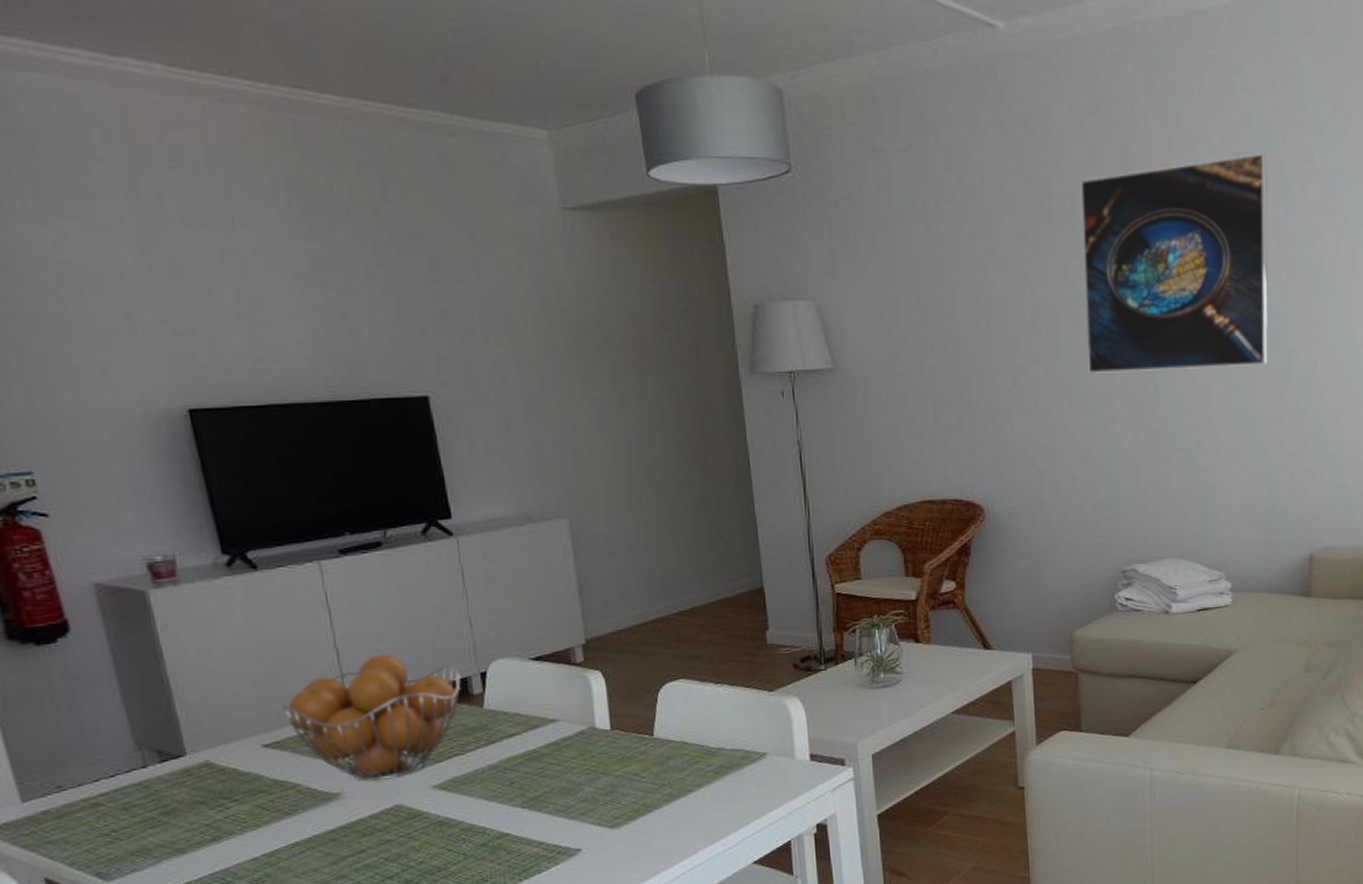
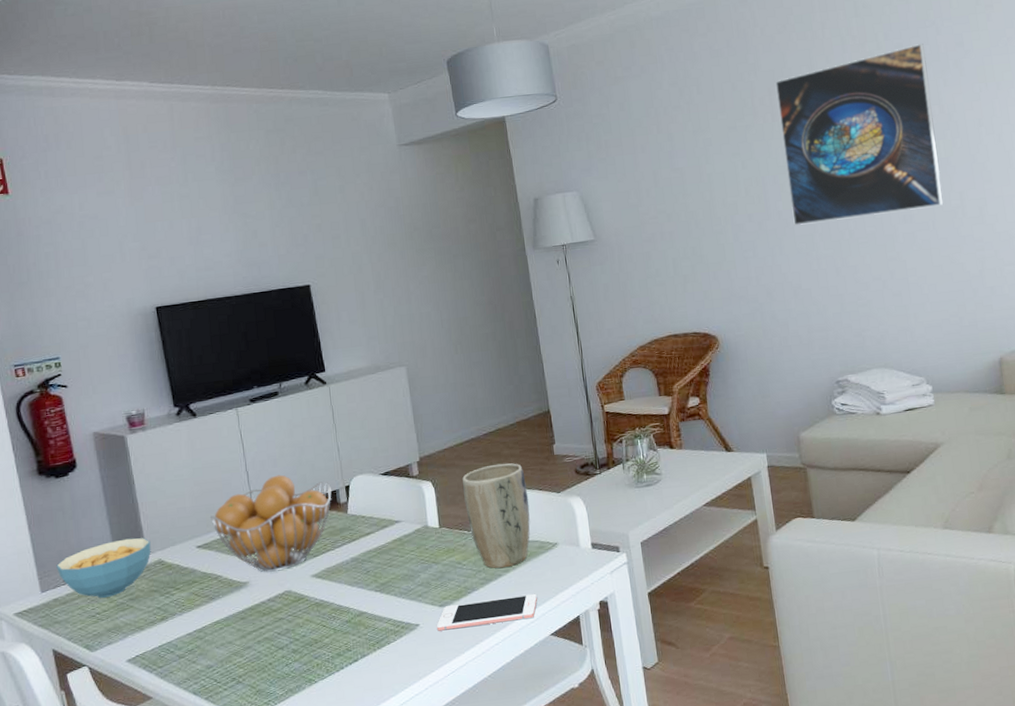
cereal bowl: none [44,731,194,811] -> present [56,538,151,598]
cell phone: none [605,813,738,858] -> present [437,593,537,631]
plant pot: none [643,651,733,783] -> present [462,463,530,569]

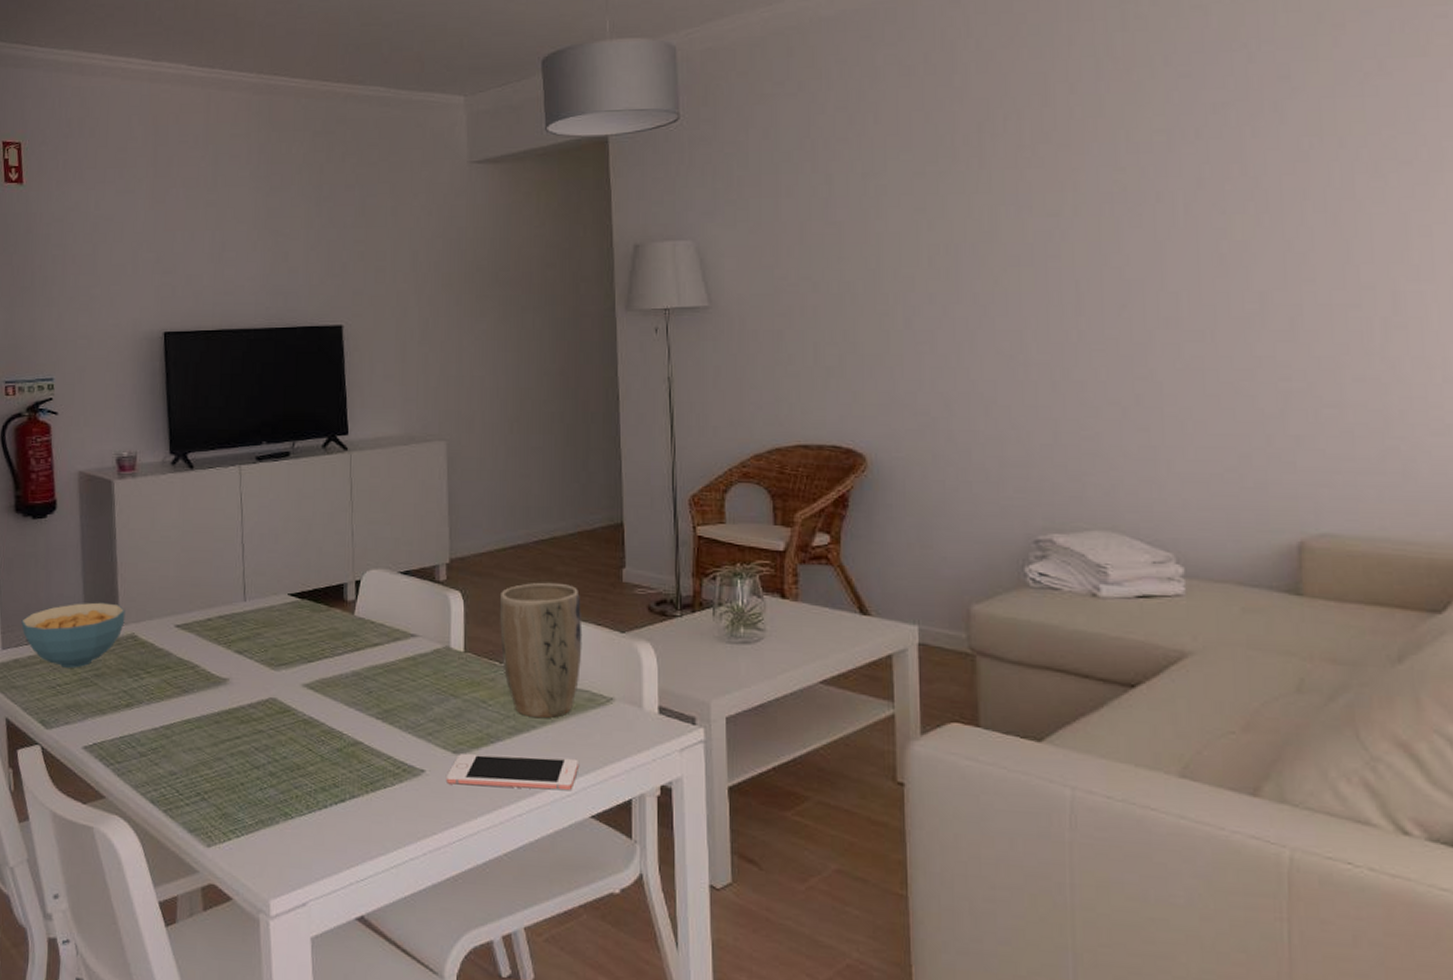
fruit basket: present [209,474,332,573] -> none [194,554,338,673]
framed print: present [775,43,944,226] -> none [990,74,1232,317]

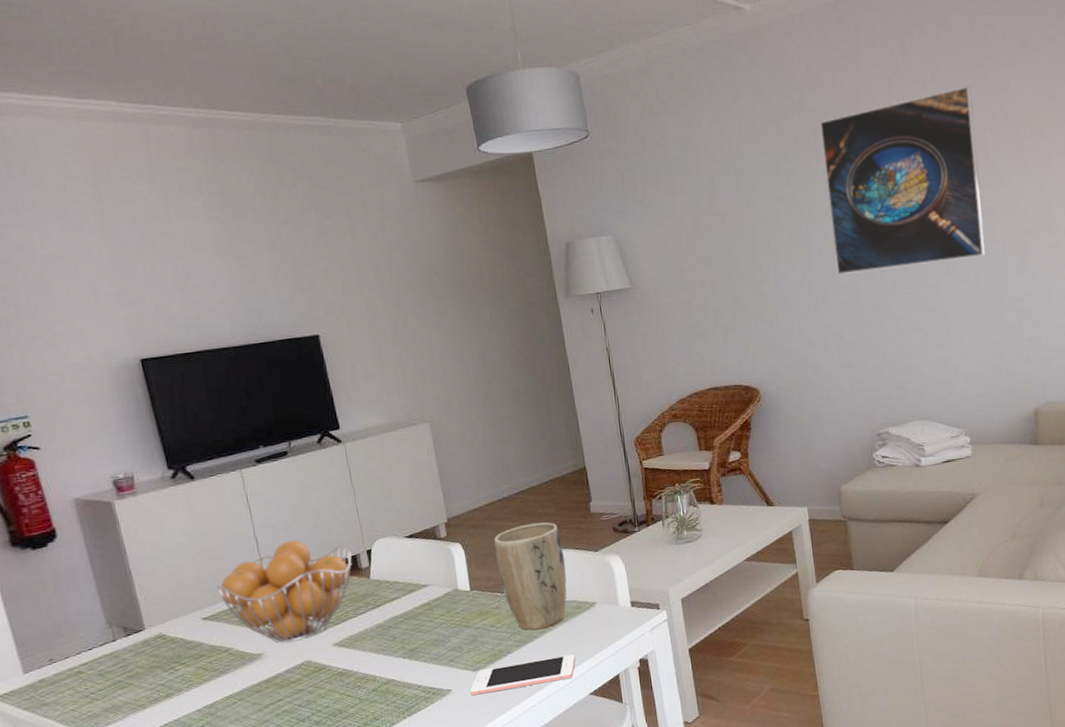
cereal bowl: present [21,602,125,668] -> none [40,611,151,677]
fruit basket: none [194,554,338,673] -> present [215,540,352,643]
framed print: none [990,74,1232,317] -> present [820,86,986,276]

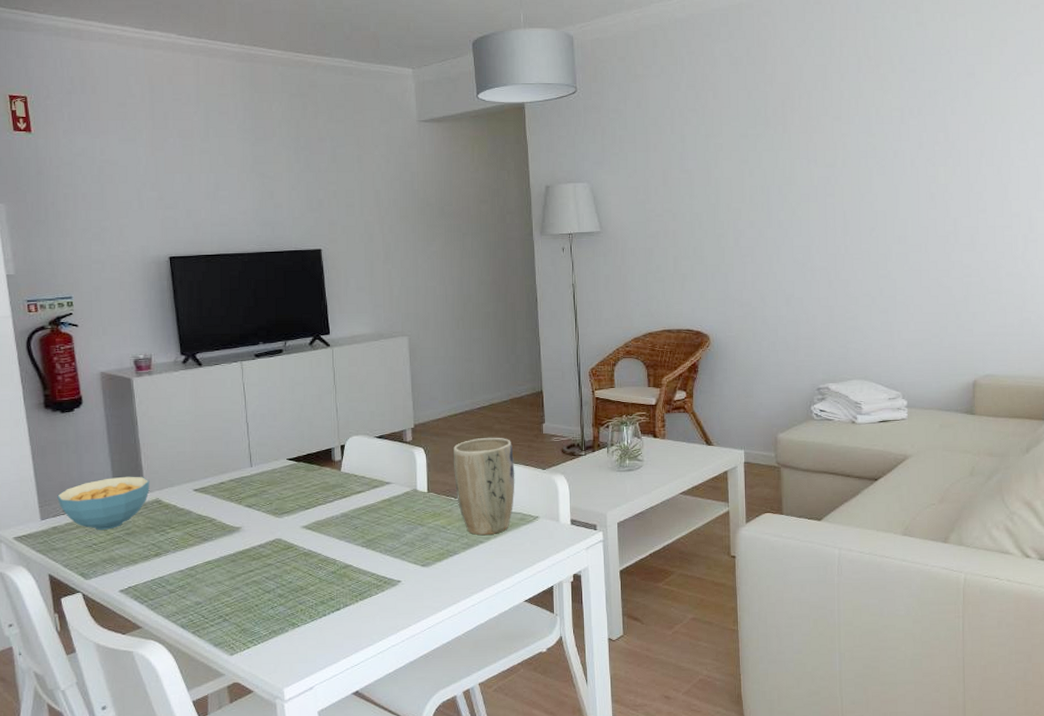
cereal bowl: none [40,611,151,677] -> present [57,476,150,530]
fruit basket: present [215,540,352,643] -> none [208,429,327,521]
cell phone: present [470,653,575,696] -> none [418,561,515,589]
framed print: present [820,86,986,276] -> none [790,71,938,237]

